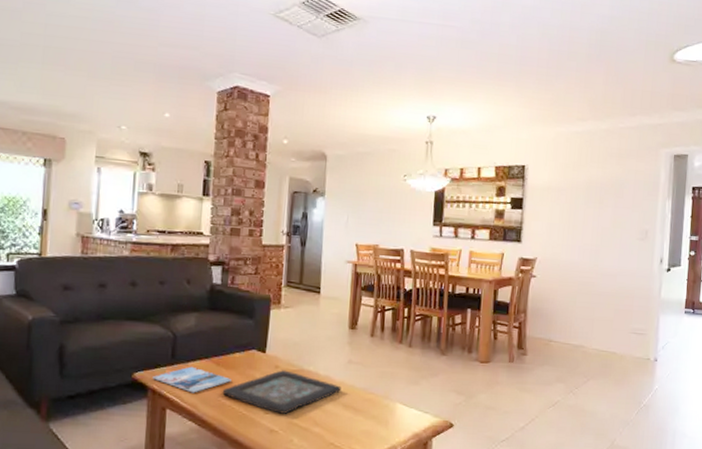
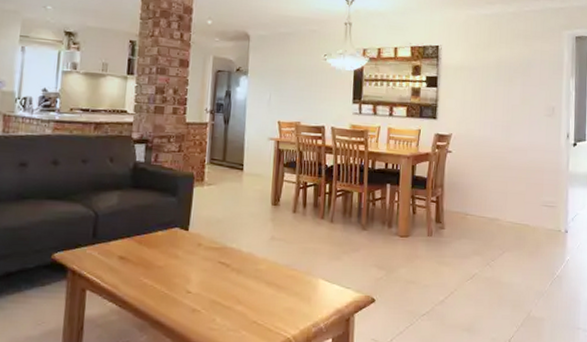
magazine: present [153,366,231,393] -> none [73,245,153,273]
decorative tray: present [222,370,342,414] -> none [144,248,264,293]

